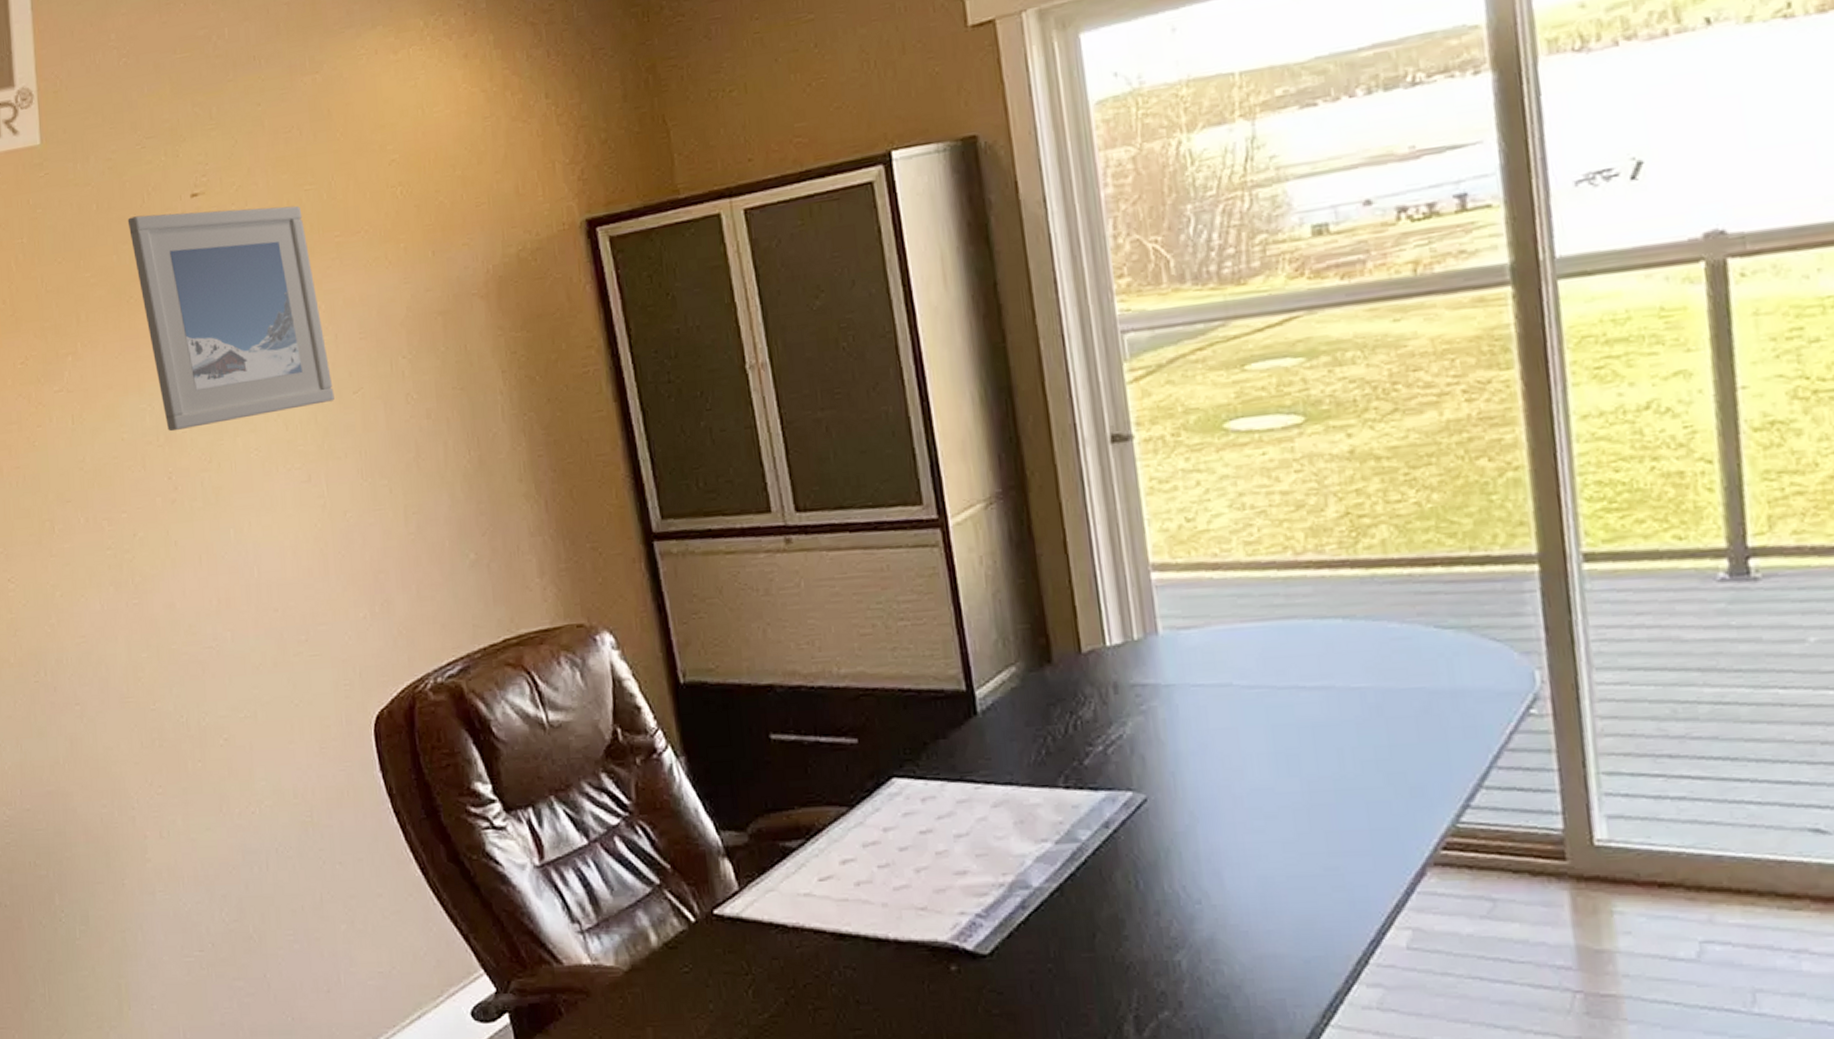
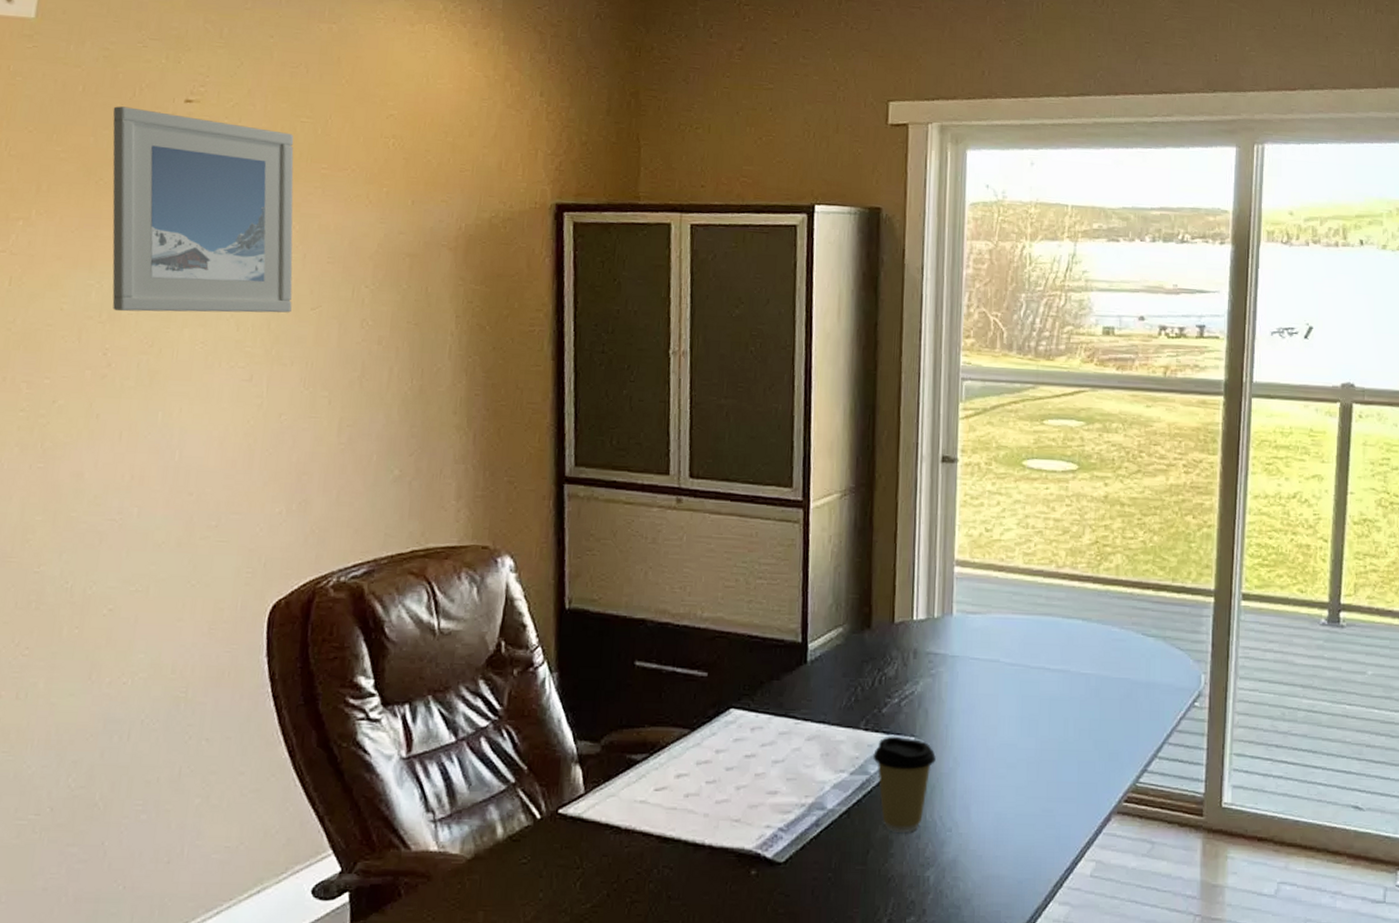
coffee cup: none [1081,791,1165,910] -> present [873,736,936,833]

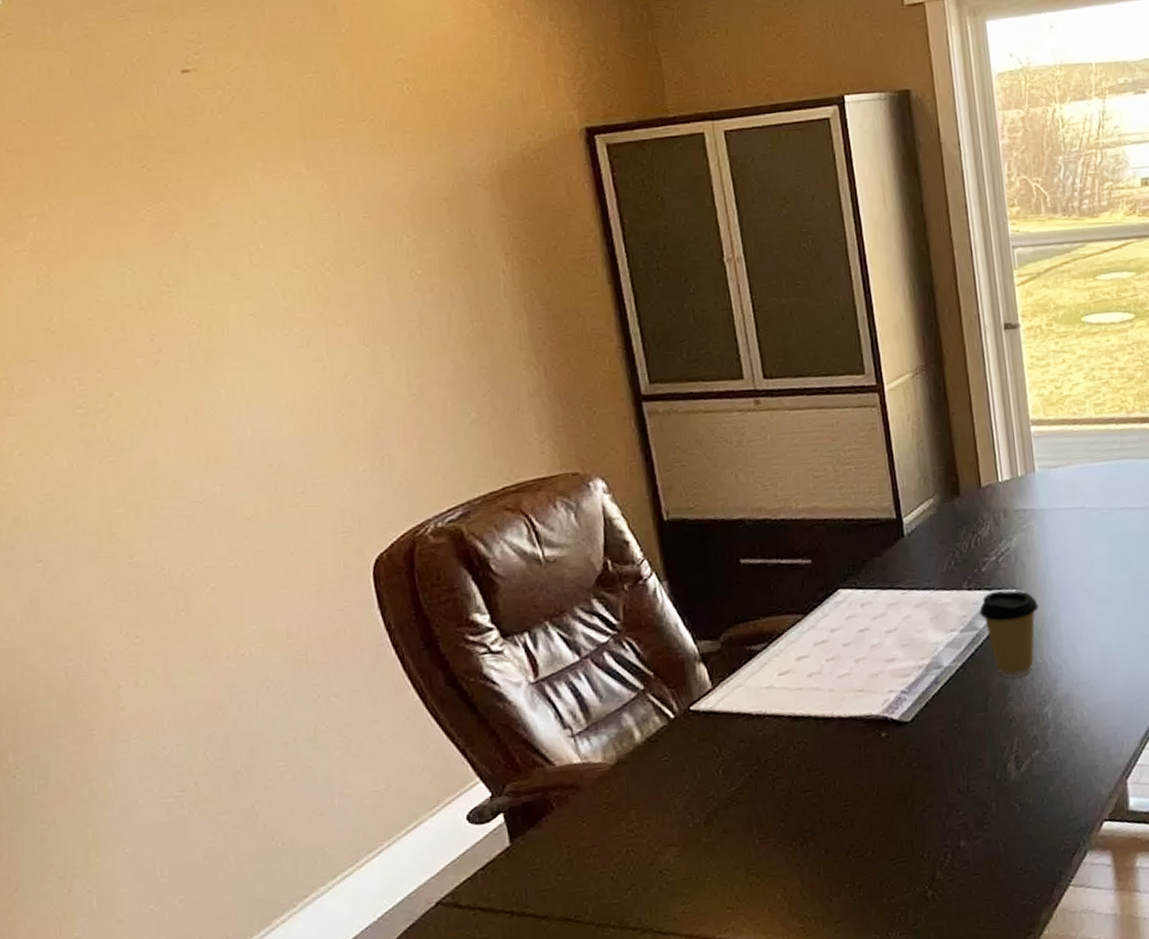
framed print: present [112,106,294,313] -> none [107,85,336,296]

